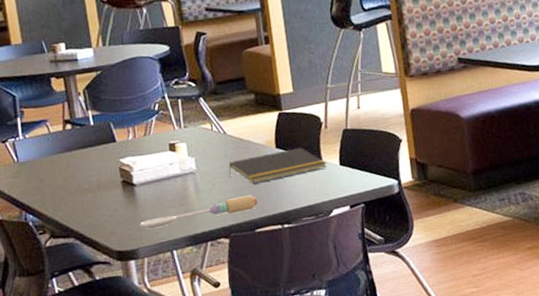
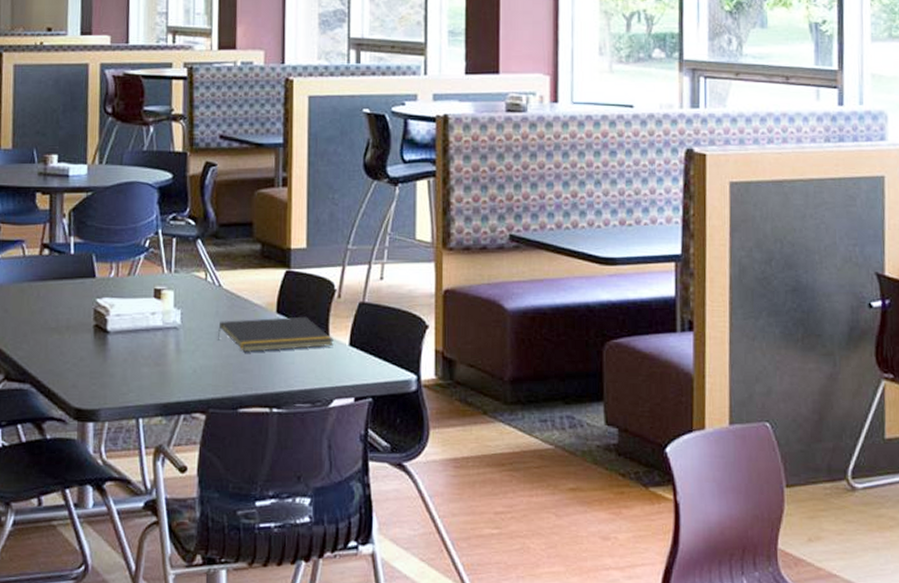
spoon: present [139,194,258,229] -> none [106,364,247,388]

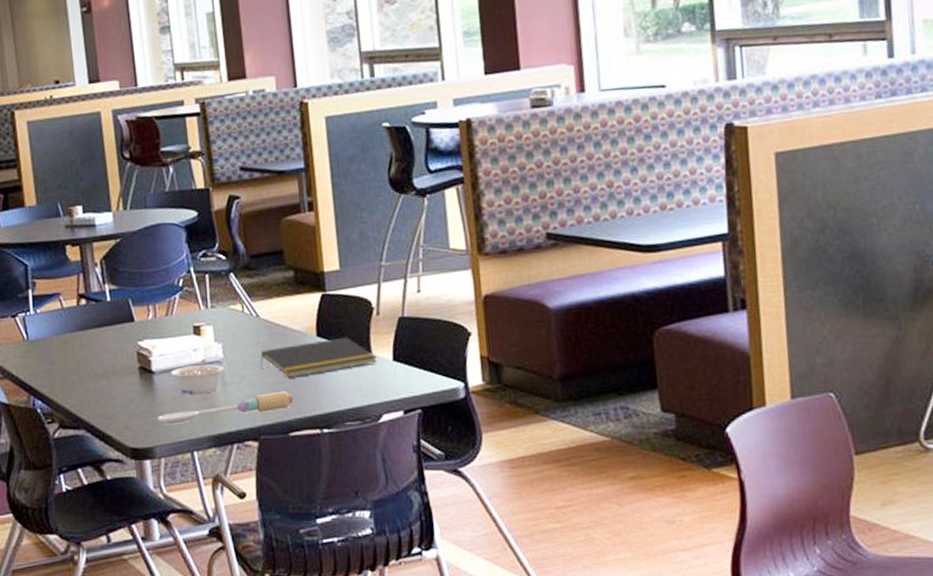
spoon: none [106,364,247,388] -> present [157,390,294,425]
legume: none [125,323,180,359] -> present [170,359,224,394]

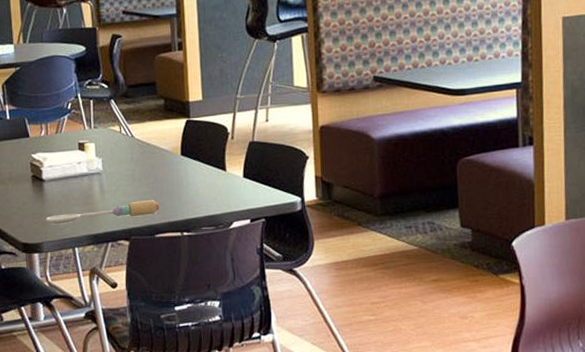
legume: present [170,359,224,394] -> none [58,170,103,200]
notepad: present [261,337,377,377] -> none [134,156,230,188]

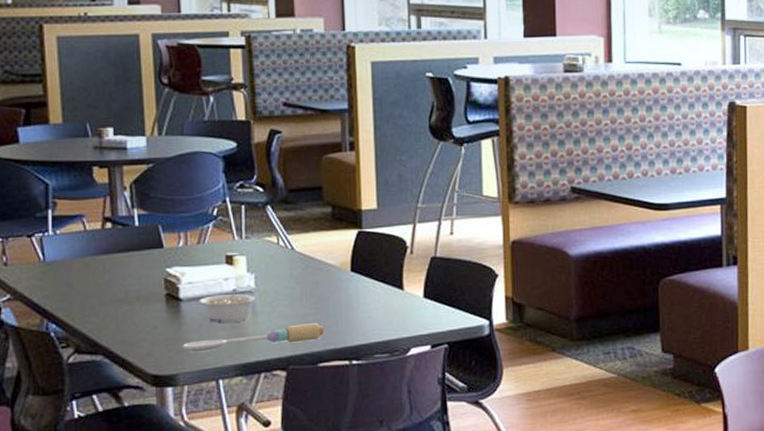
legume: none [58,170,103,200] -> present [199,288,255,323]

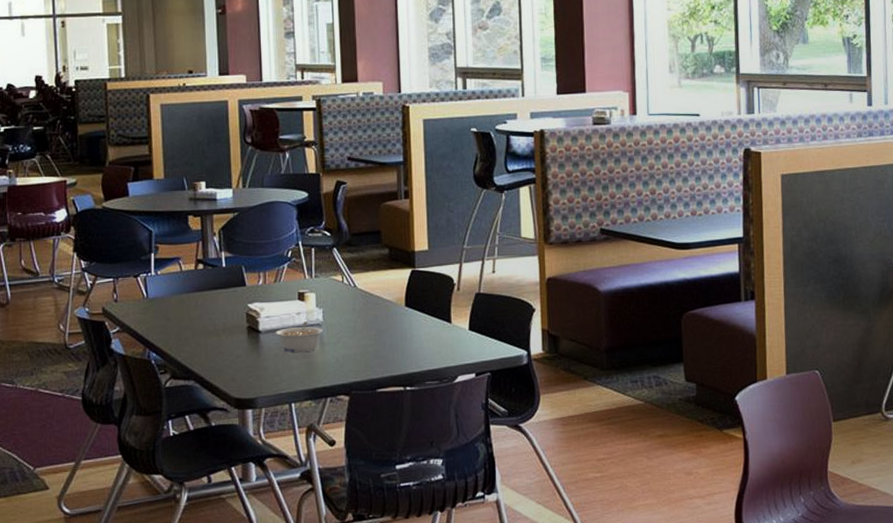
spoon: present [182,322,325,353] -> none [260,352,382,379]

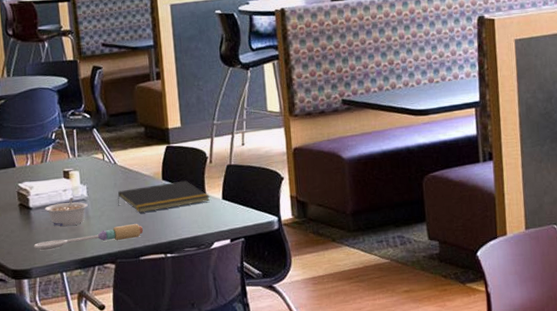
spoon: none [260,352,382,379] -> present [33,223,144,251]
notepad: none [356,308,455,341] -> present [117,180,210,213]

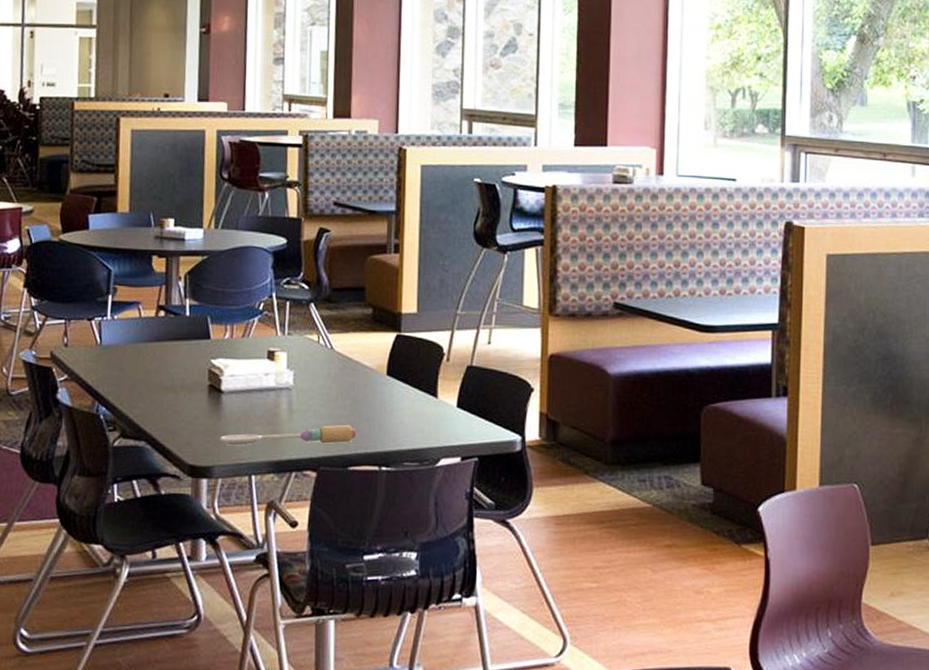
legume: present [44,197,88,226] -> none [239,384,292,418]
notepad: present [117,180,210,213] -> none [329,378,442,412]

